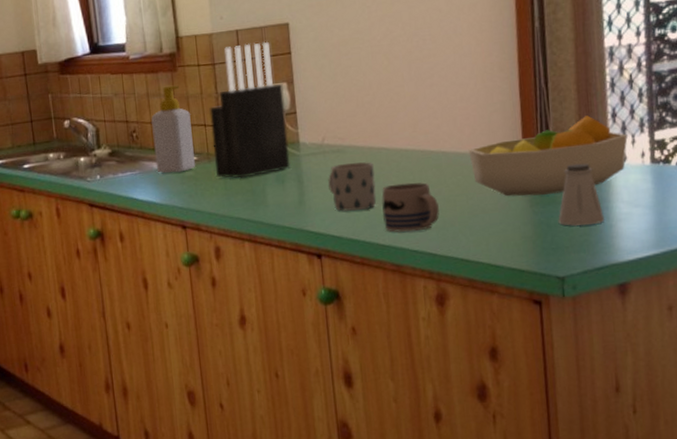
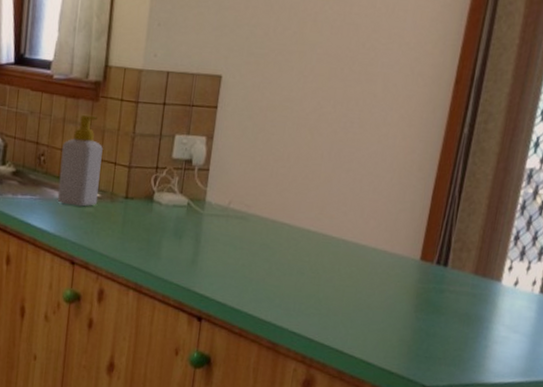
knife block: present [209,41,291,178] -> none [115,87,202,226]
mug: present [328,161,377,211] -> none [224,231,274,282]
mug: present [381,182,440,232] -> none [270,262,327,314]
fruit bowl: present [468,115,628,197] -> none [367,233,525,304]
saltshaker: present [558,163,604,226] -> none [437,278,484,342]

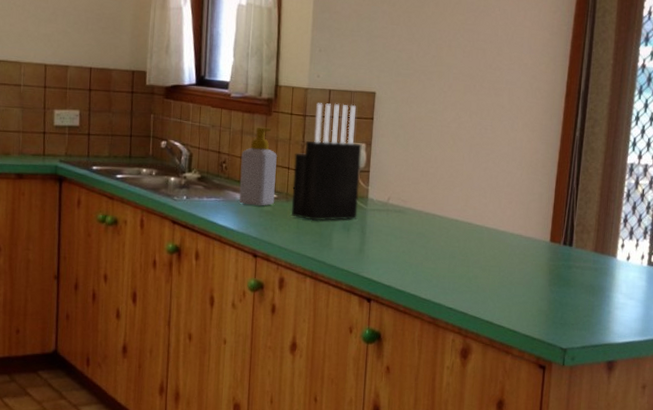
knife block: none [115,87,202,226] -> present [291,103,362,221]

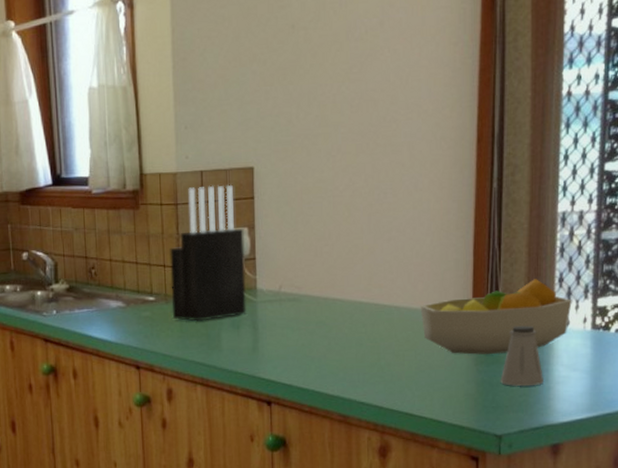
soap bottle: present [239,127,277,206] -> none [111,223,152,312]
fruit bowl: none [507,217,633,278] -> present [420,279,572,355]
saltshaker: none [569,255,605,308] -> present [500,325,543,386]

